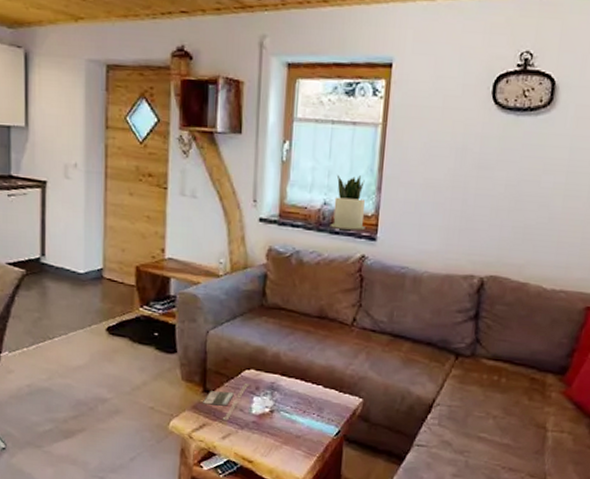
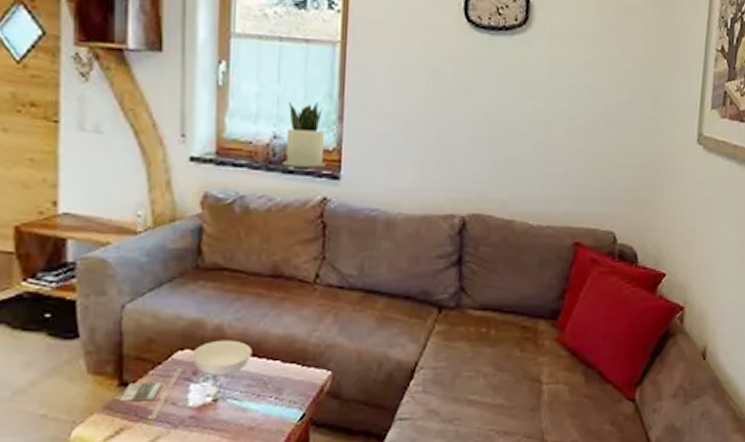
bowl: none [255,364,301,394] -> present [191,340,252,376]

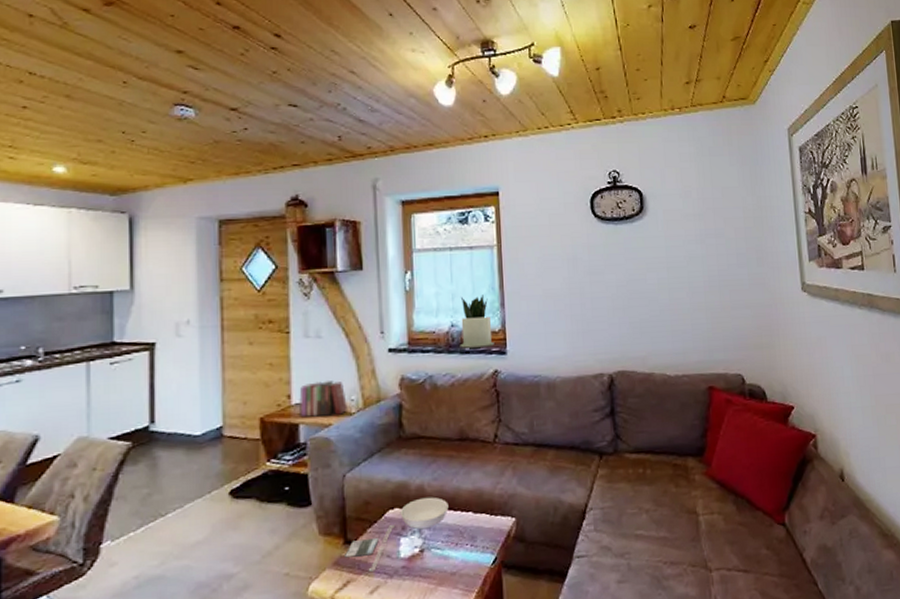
books: none [66,188,132,232] -> present [298,381,347,417]

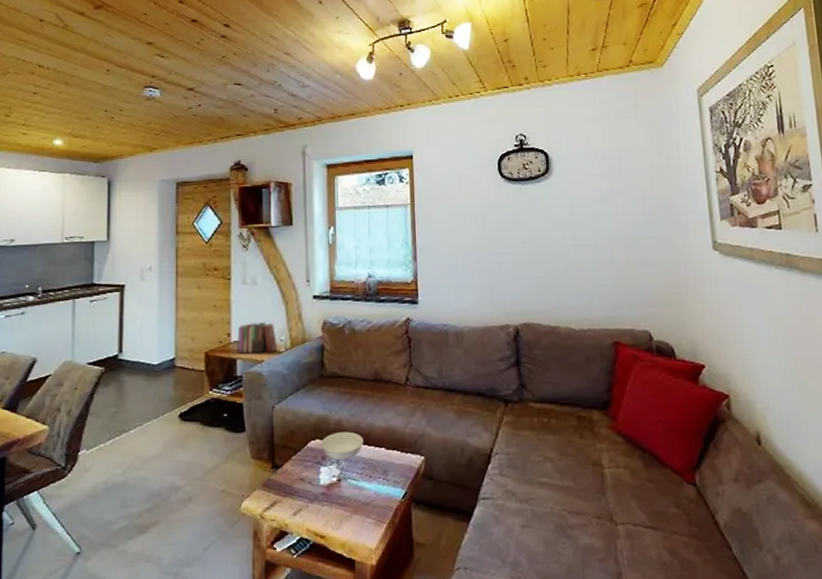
magazine: present [345,525,394,572] -> none [273,455,315,495]
planter: present [459,295,496,349] -> none [375,249,408,298]

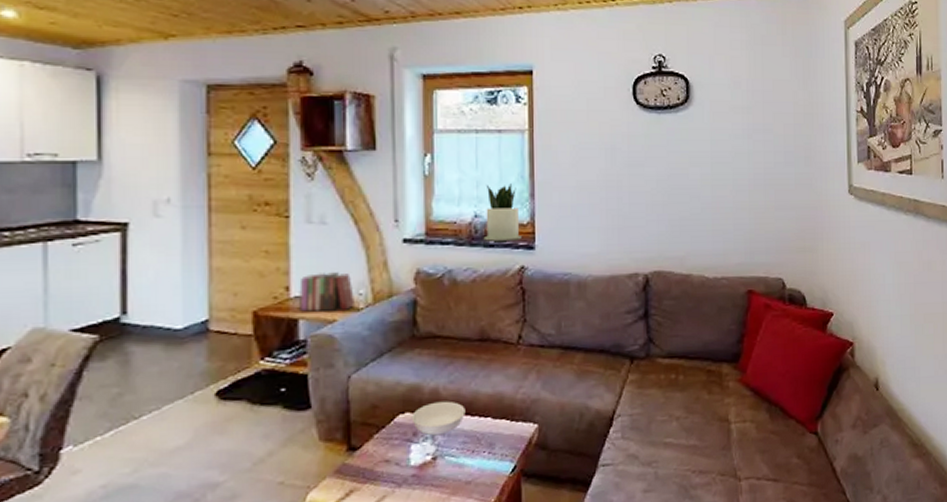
planter: none [375,249,408,298] -> present [483,183,523,243]

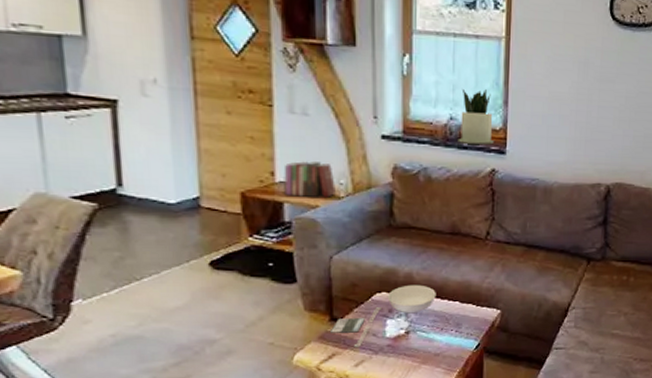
magazine: none [348,431,405,481] -> present [331,307,381,347]

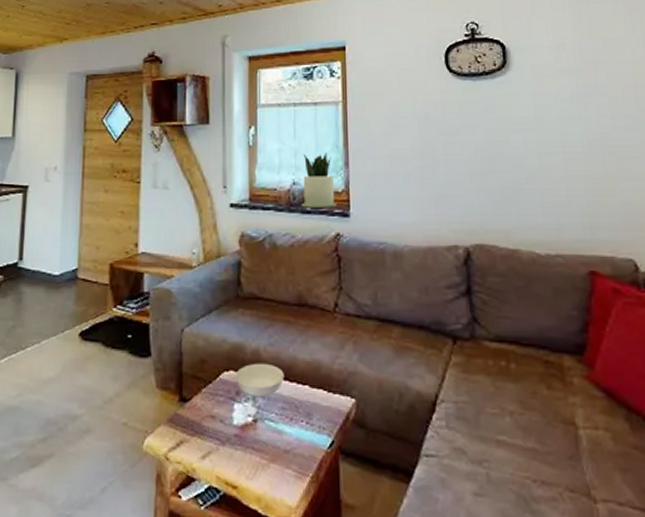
books: present [283,161,336,197] -> none [144,232,189,267]
magazine: present [331,307,381,347] -> none [180,388,229,435]

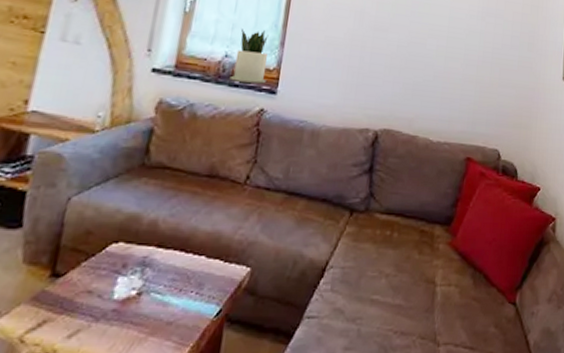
bowl: present [234,363,284,398] -> none [124,234,181,270]

